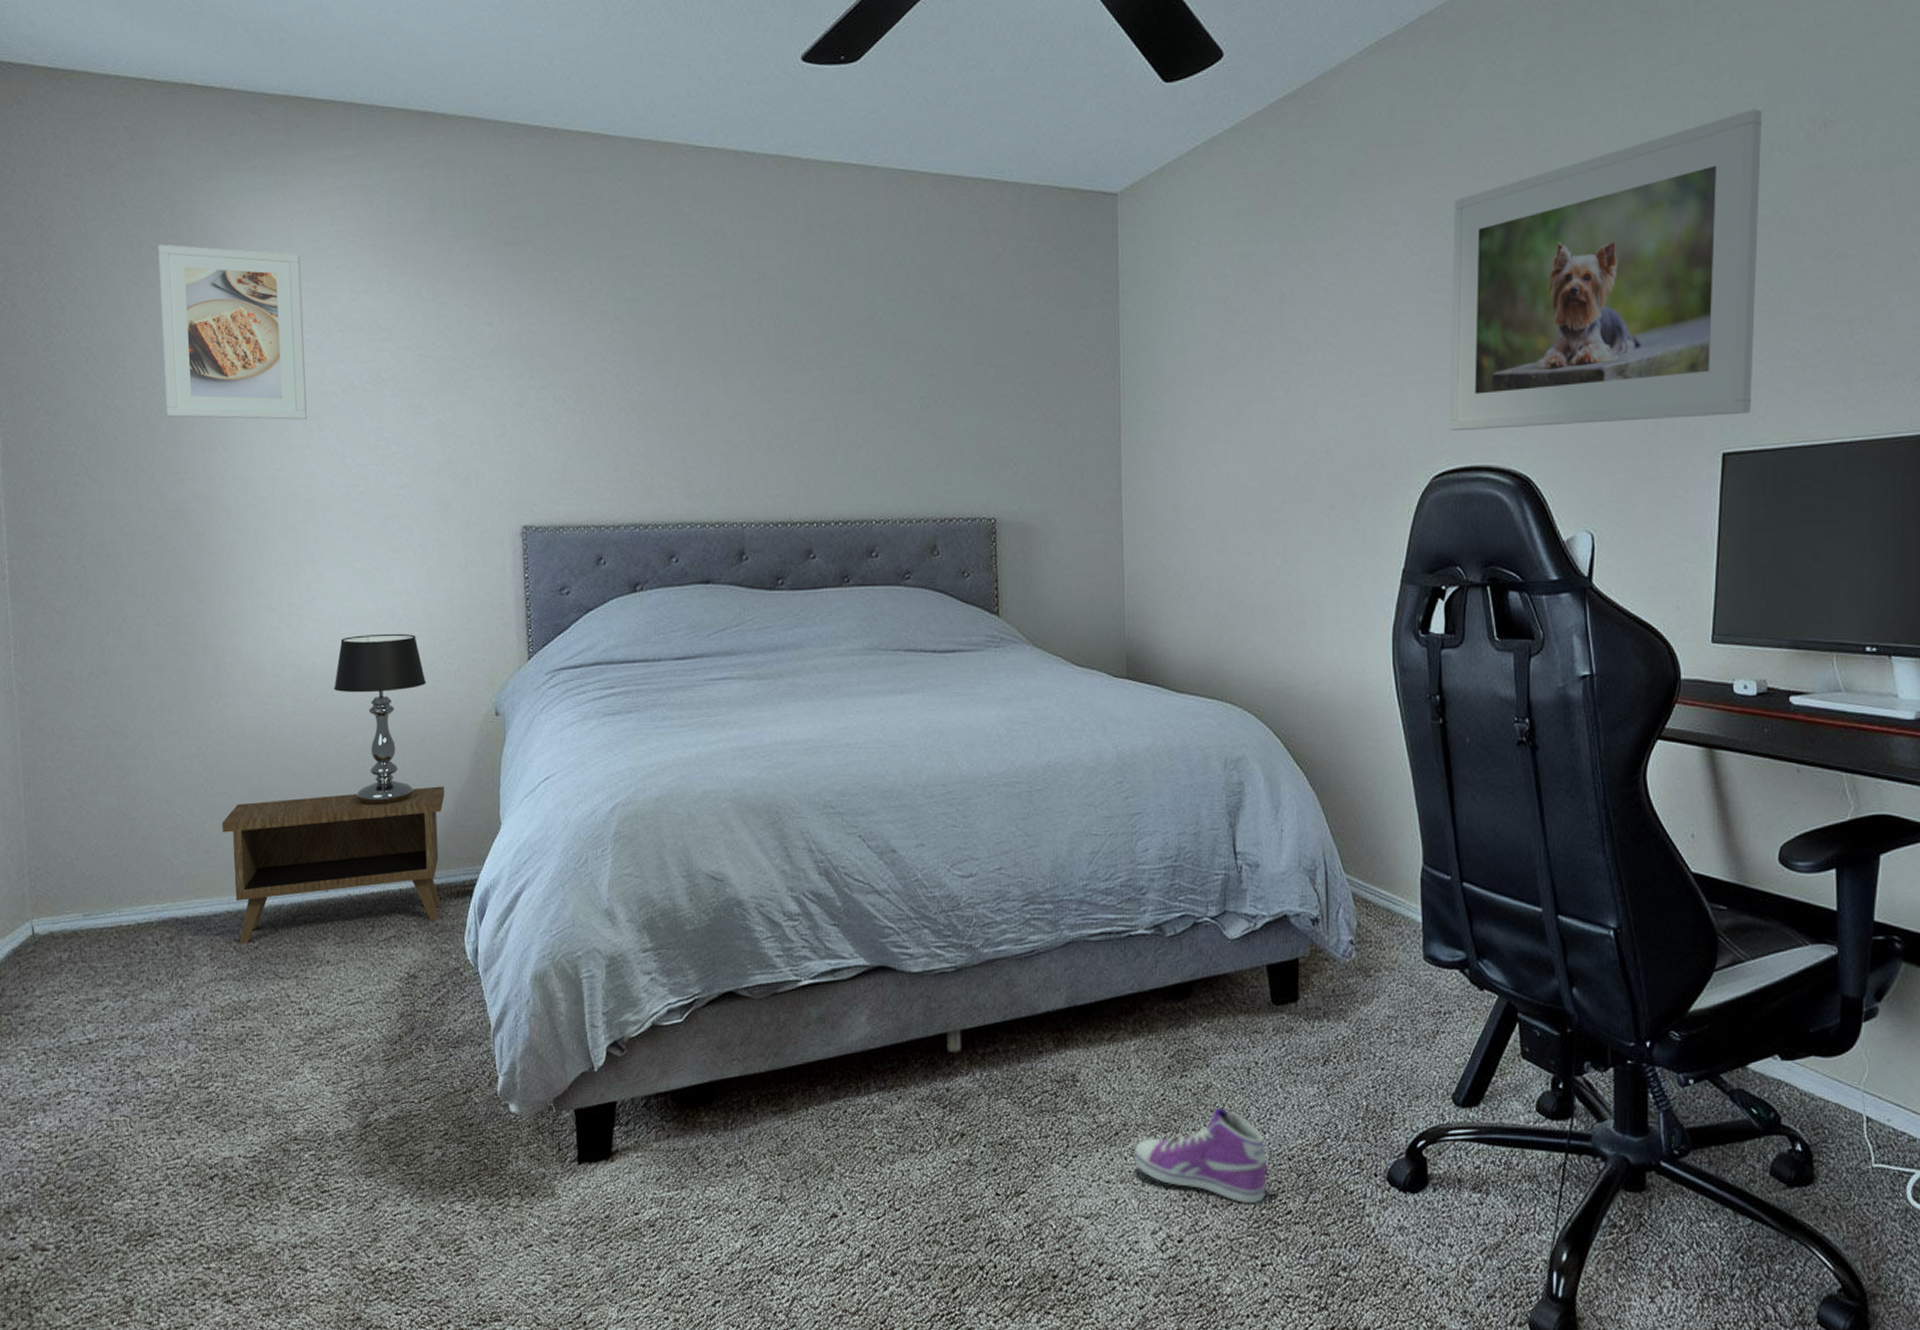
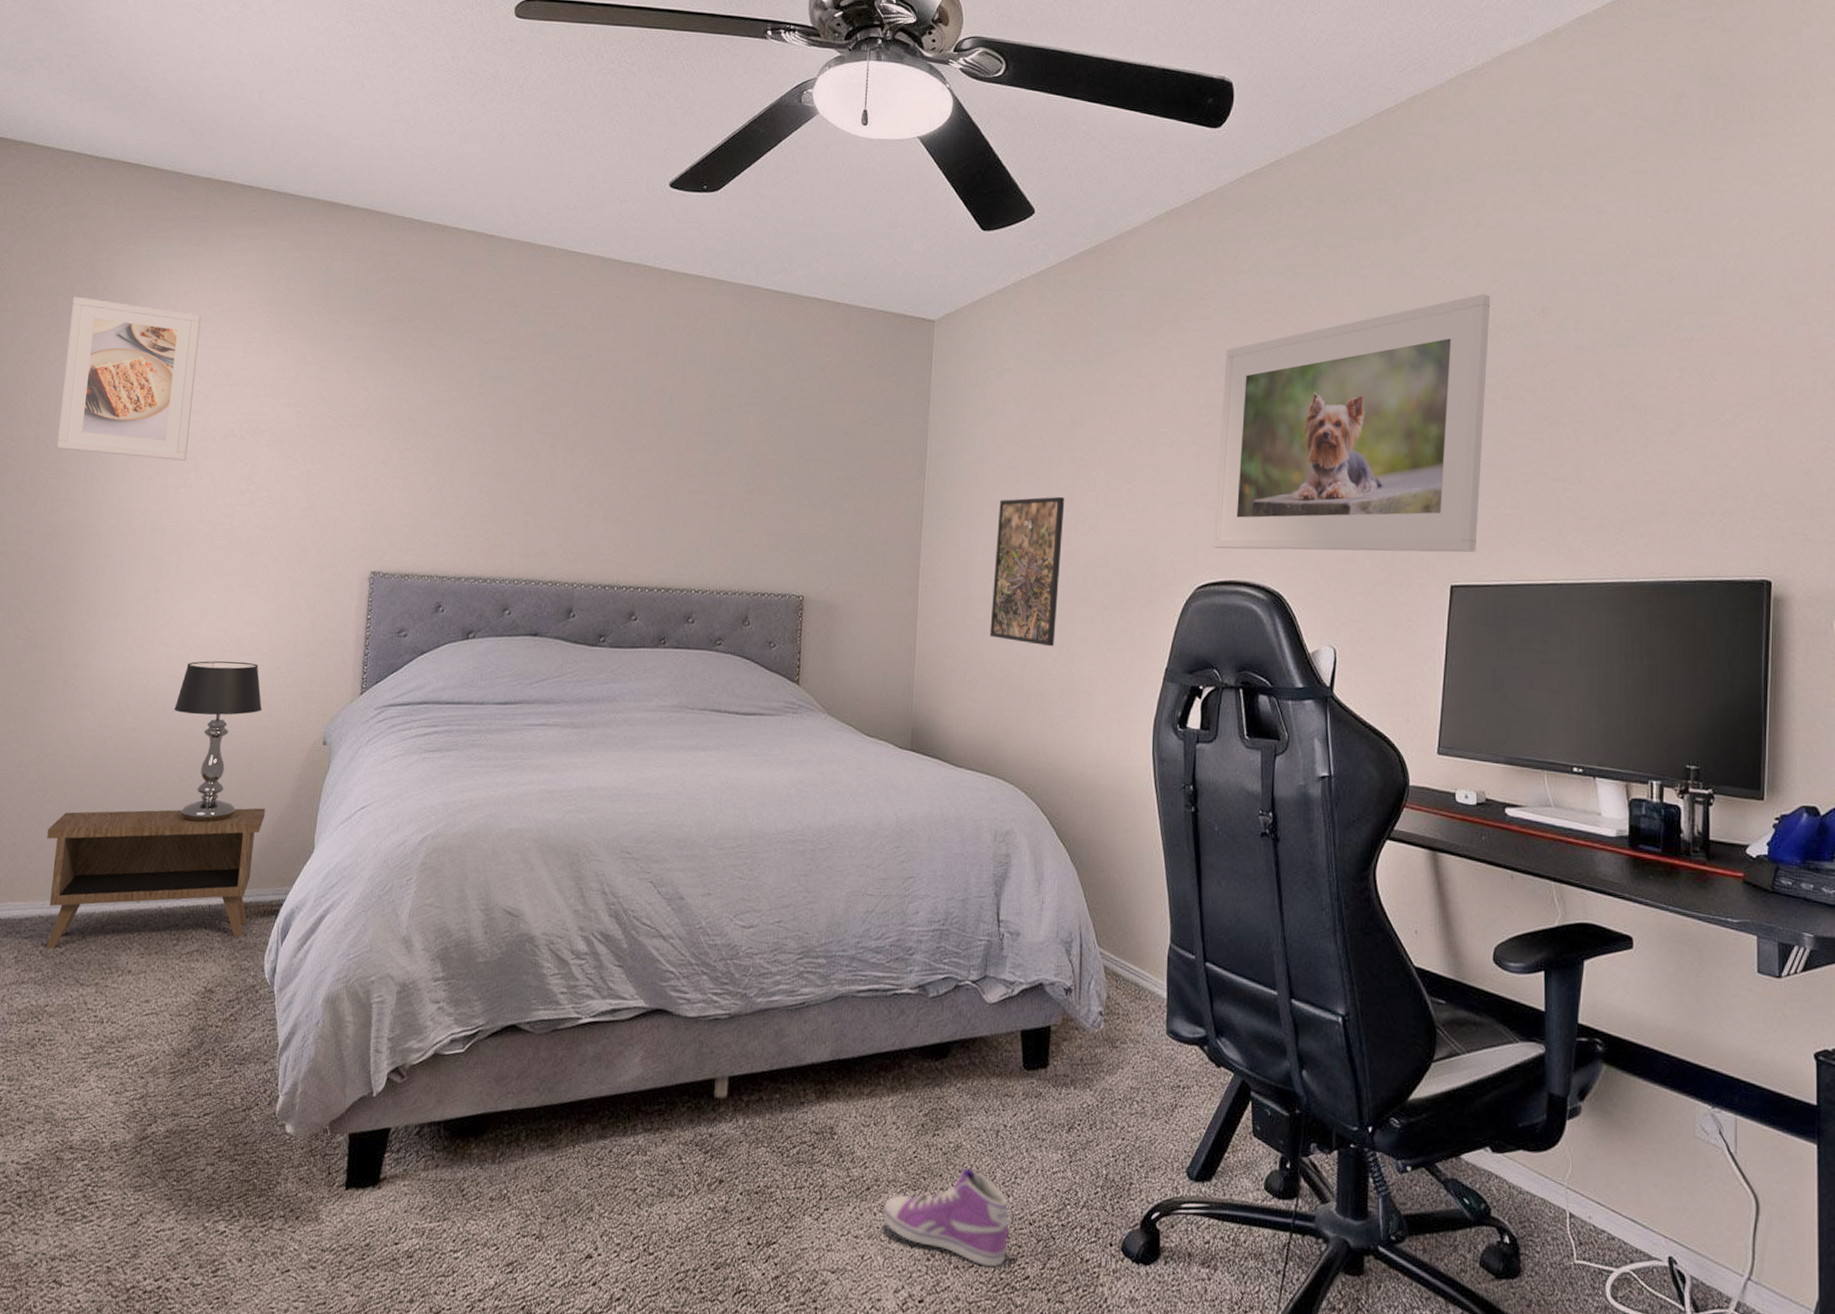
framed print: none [1204,385,1279,555] -> present [989,496,1065,647]

